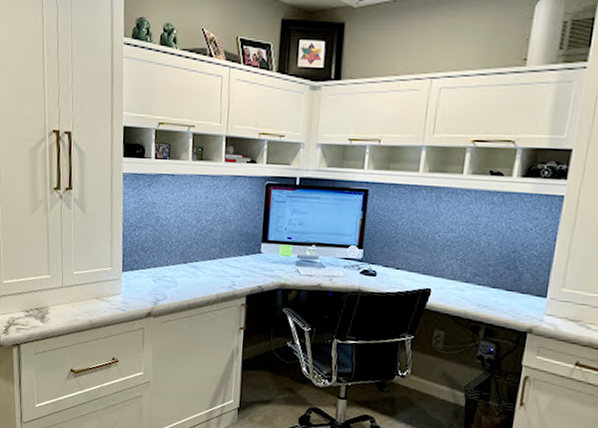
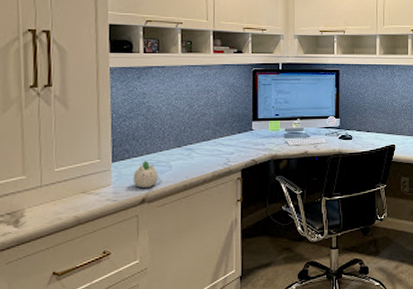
succulent planter: none [140,273,164,302] -> present [133,160,158,189]

